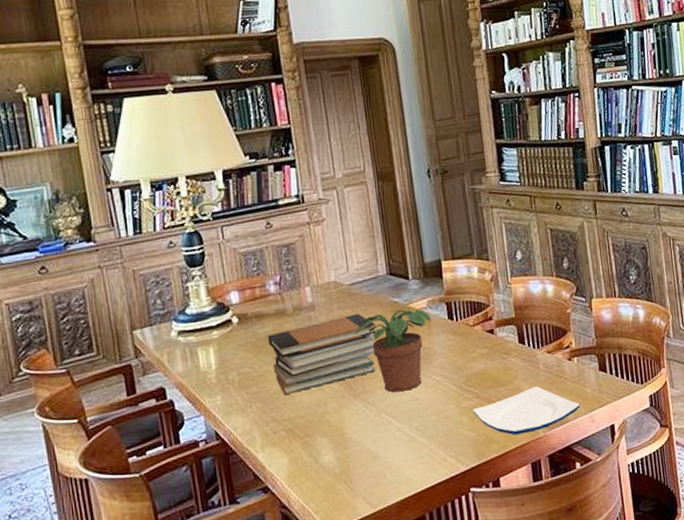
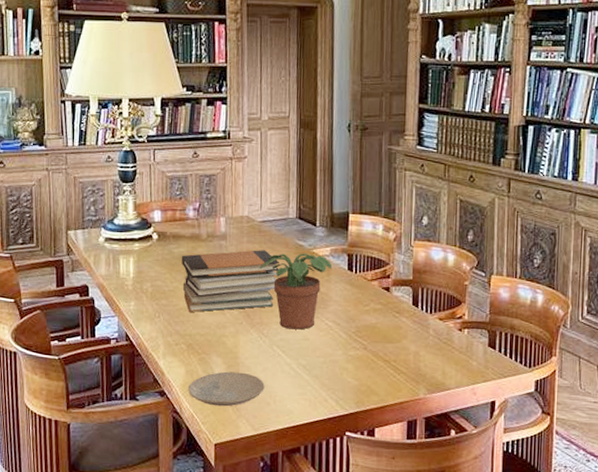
plate: none [294,448,378,492] -> present [188,371,265,407]
plate: present [473,386,581,436] -> none [359,349,465,392]

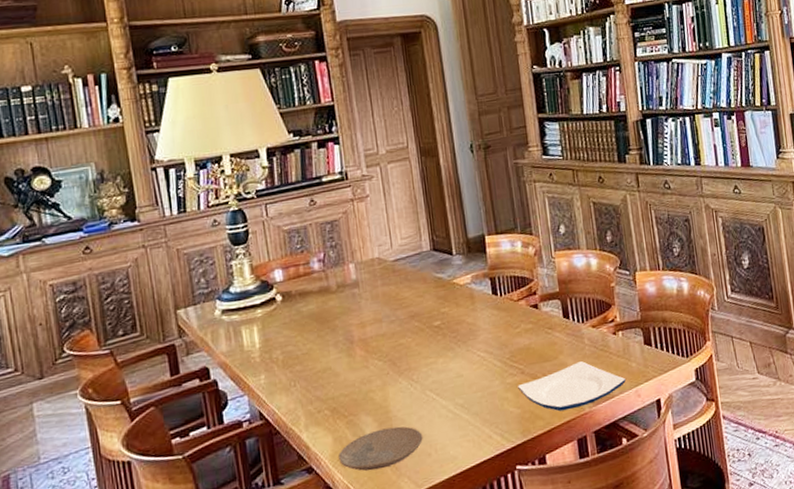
book stack: present [181,250,279,312] -> none [311,290,420,373]
potted plant: present [259,253,333,330] -> none [399,284,476,370]
plate: none [359,349,465,392] -> present [518,361,627,412]

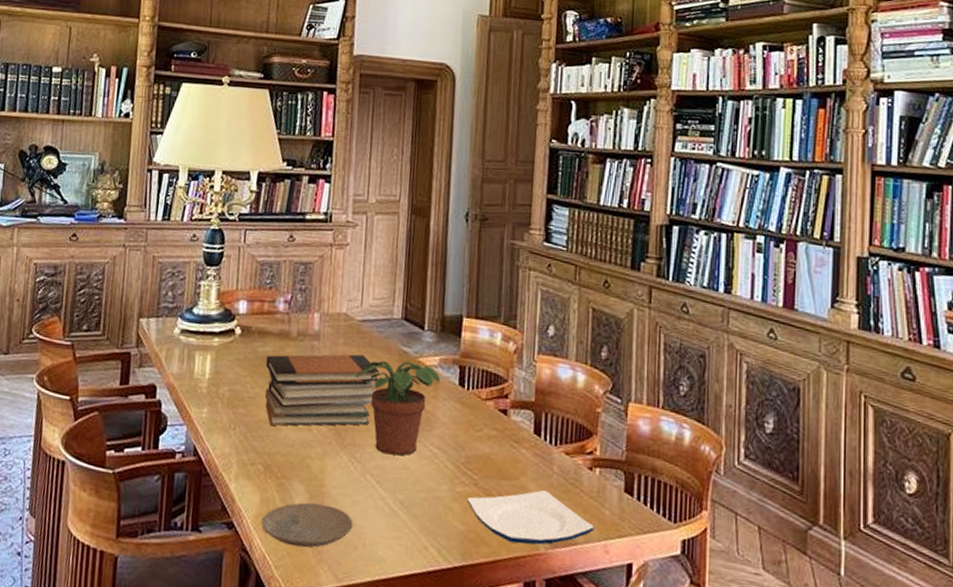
book stack: none [311,290,420,373] -> present [264,354,379,426]
potted plant: none [399,284,476,370] -> present [355,360,441,456]

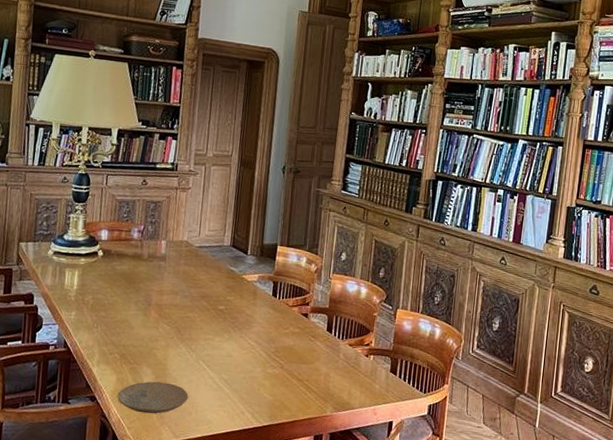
book stack: present [264,354,379,426] -> none [121,272,212,325]
potted plant: present [355,360,441,456] -> none [193,277,259,347]
plate: present [467,490,595,545] -> none [275,371,368,410]

